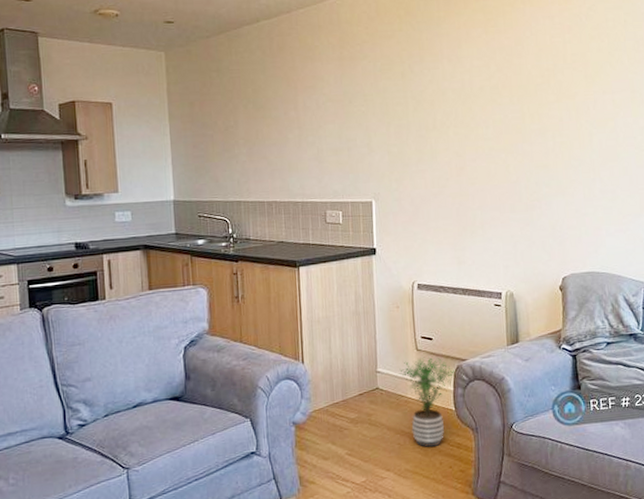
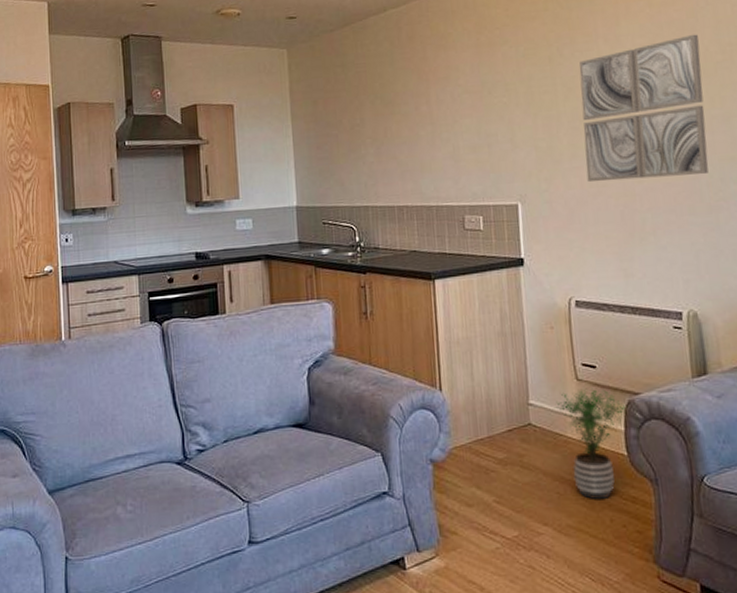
wall art: none [426,59,527,183] -> present [579,34,708,182]

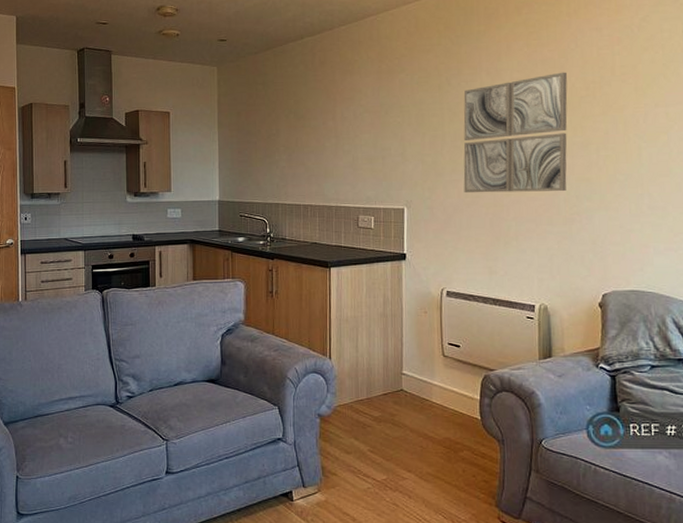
potted plant: present [555,388,628,500] -> none [424,363,484,454]

